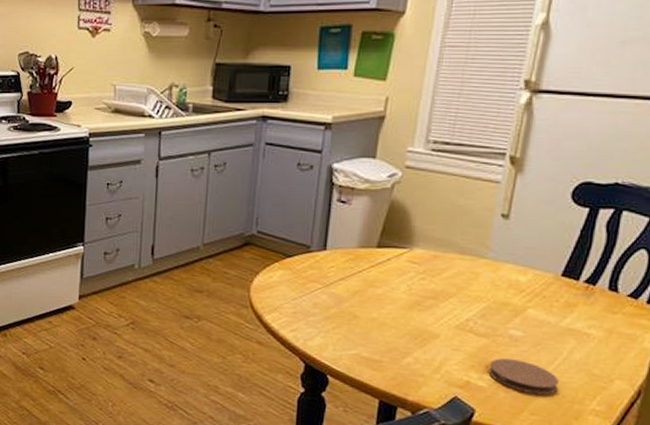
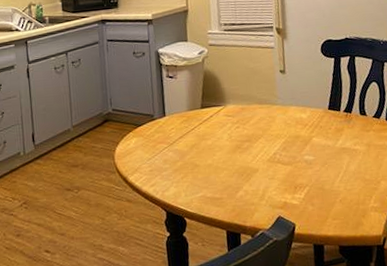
coaster: present [488,358,559,396] -> none [296,178,346,204]

